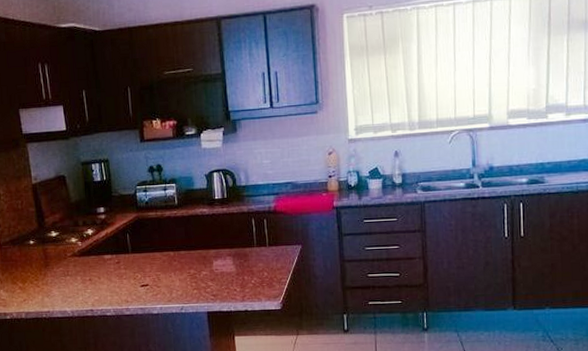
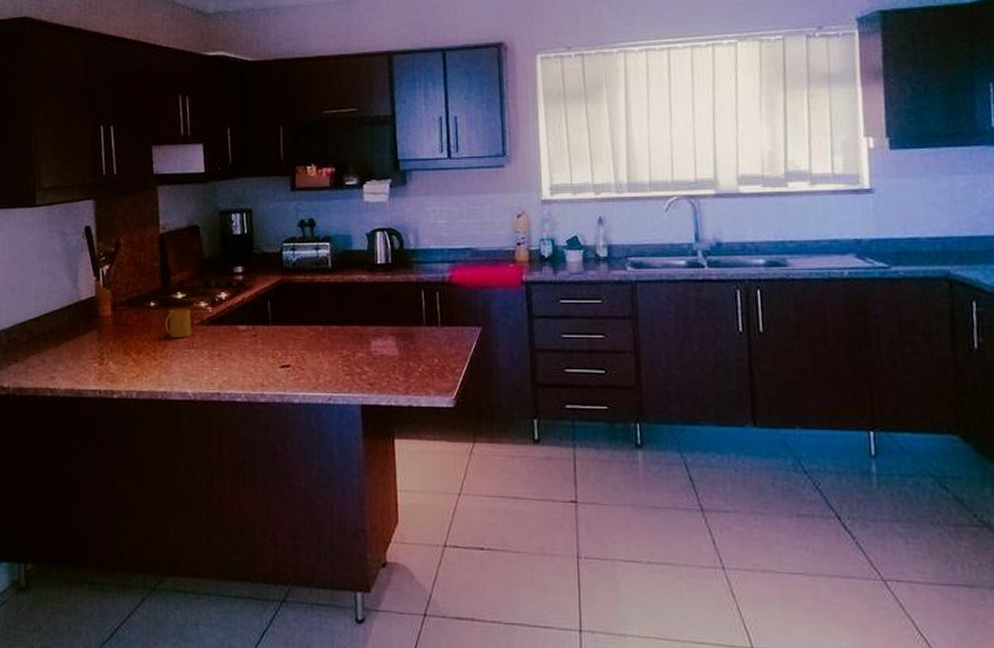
mug: none [43,244,66,269] -> present [164,308,191,339]

